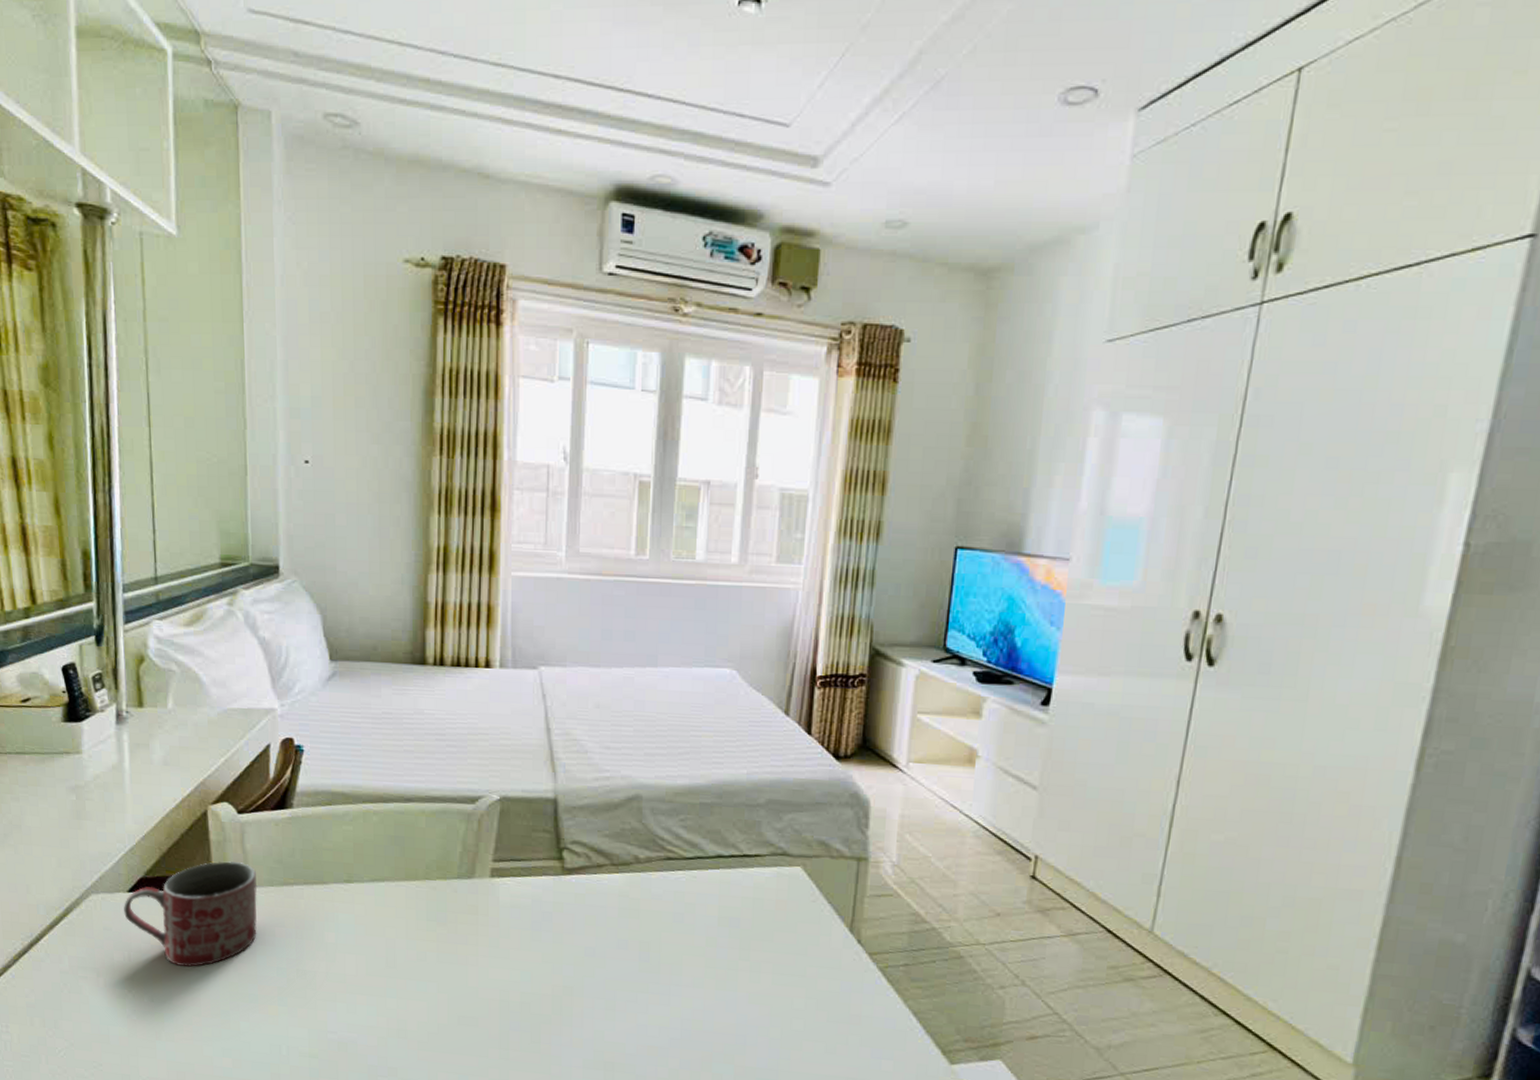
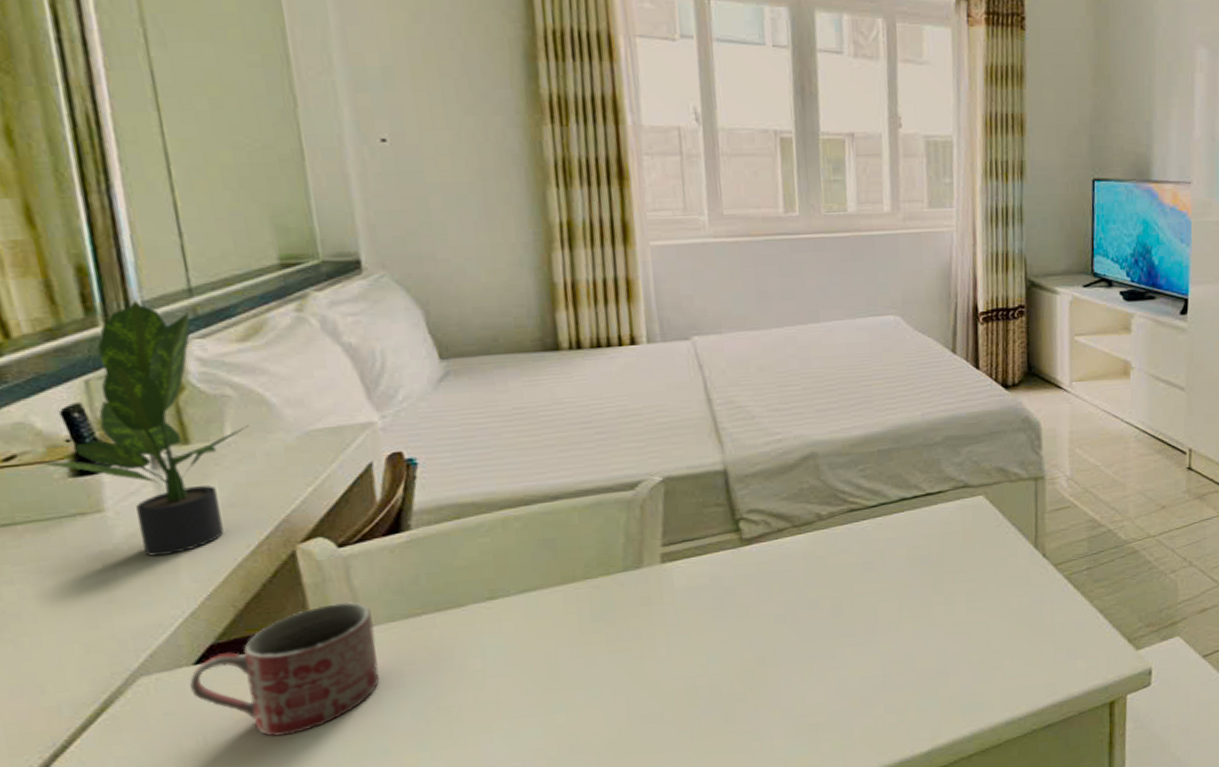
potted plant: none [43,583,185,797] -> present [38,300,249,556]

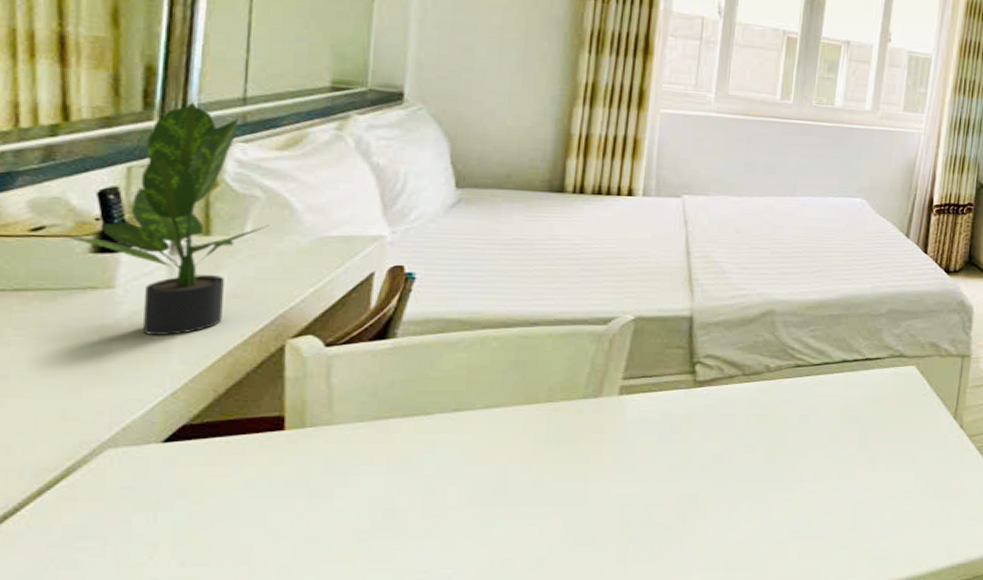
mug: present [189,602,380,737] -> none [154,399,343,522]

